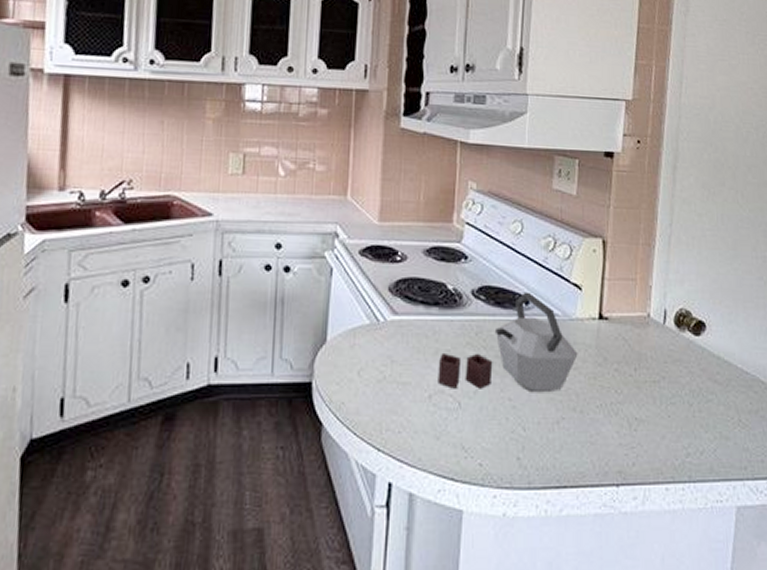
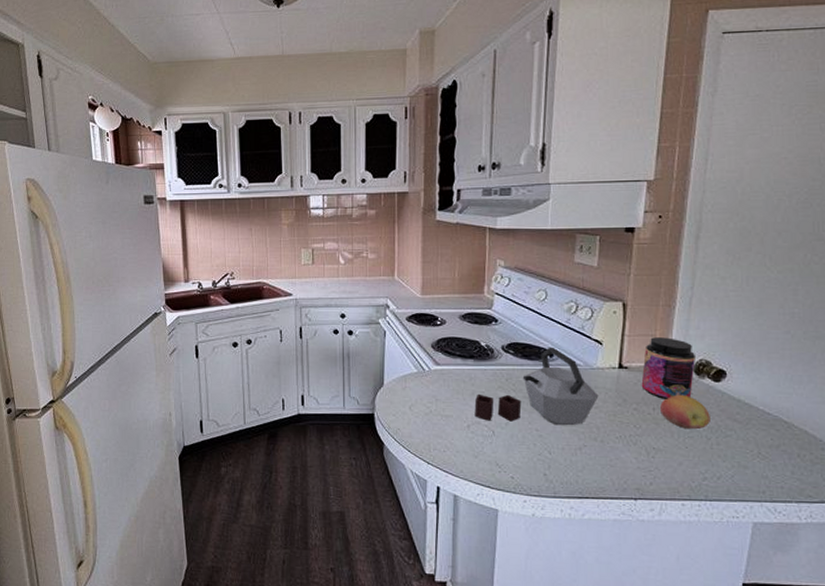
jar: none [622,282,677,357] -> present [641,337,697,399]
fruit: none [642,351,692,394] -> present [660,394,710,430]

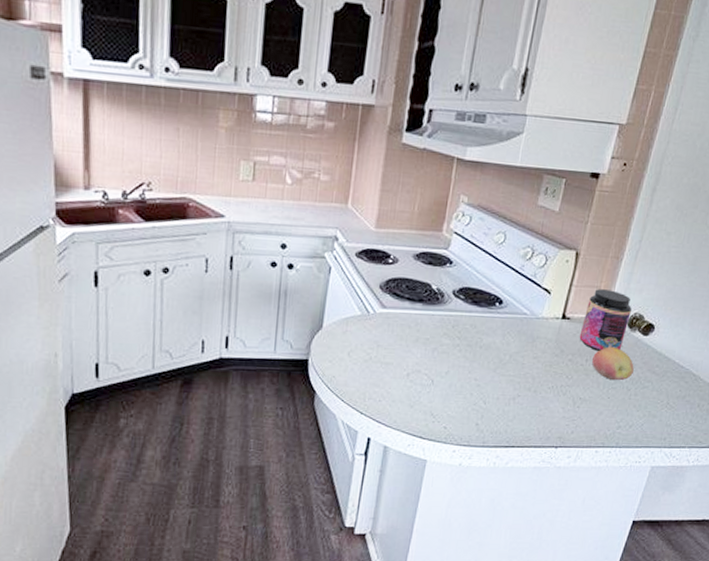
kettle: present [474,347,599,425] -> none [416,293,539,375]

